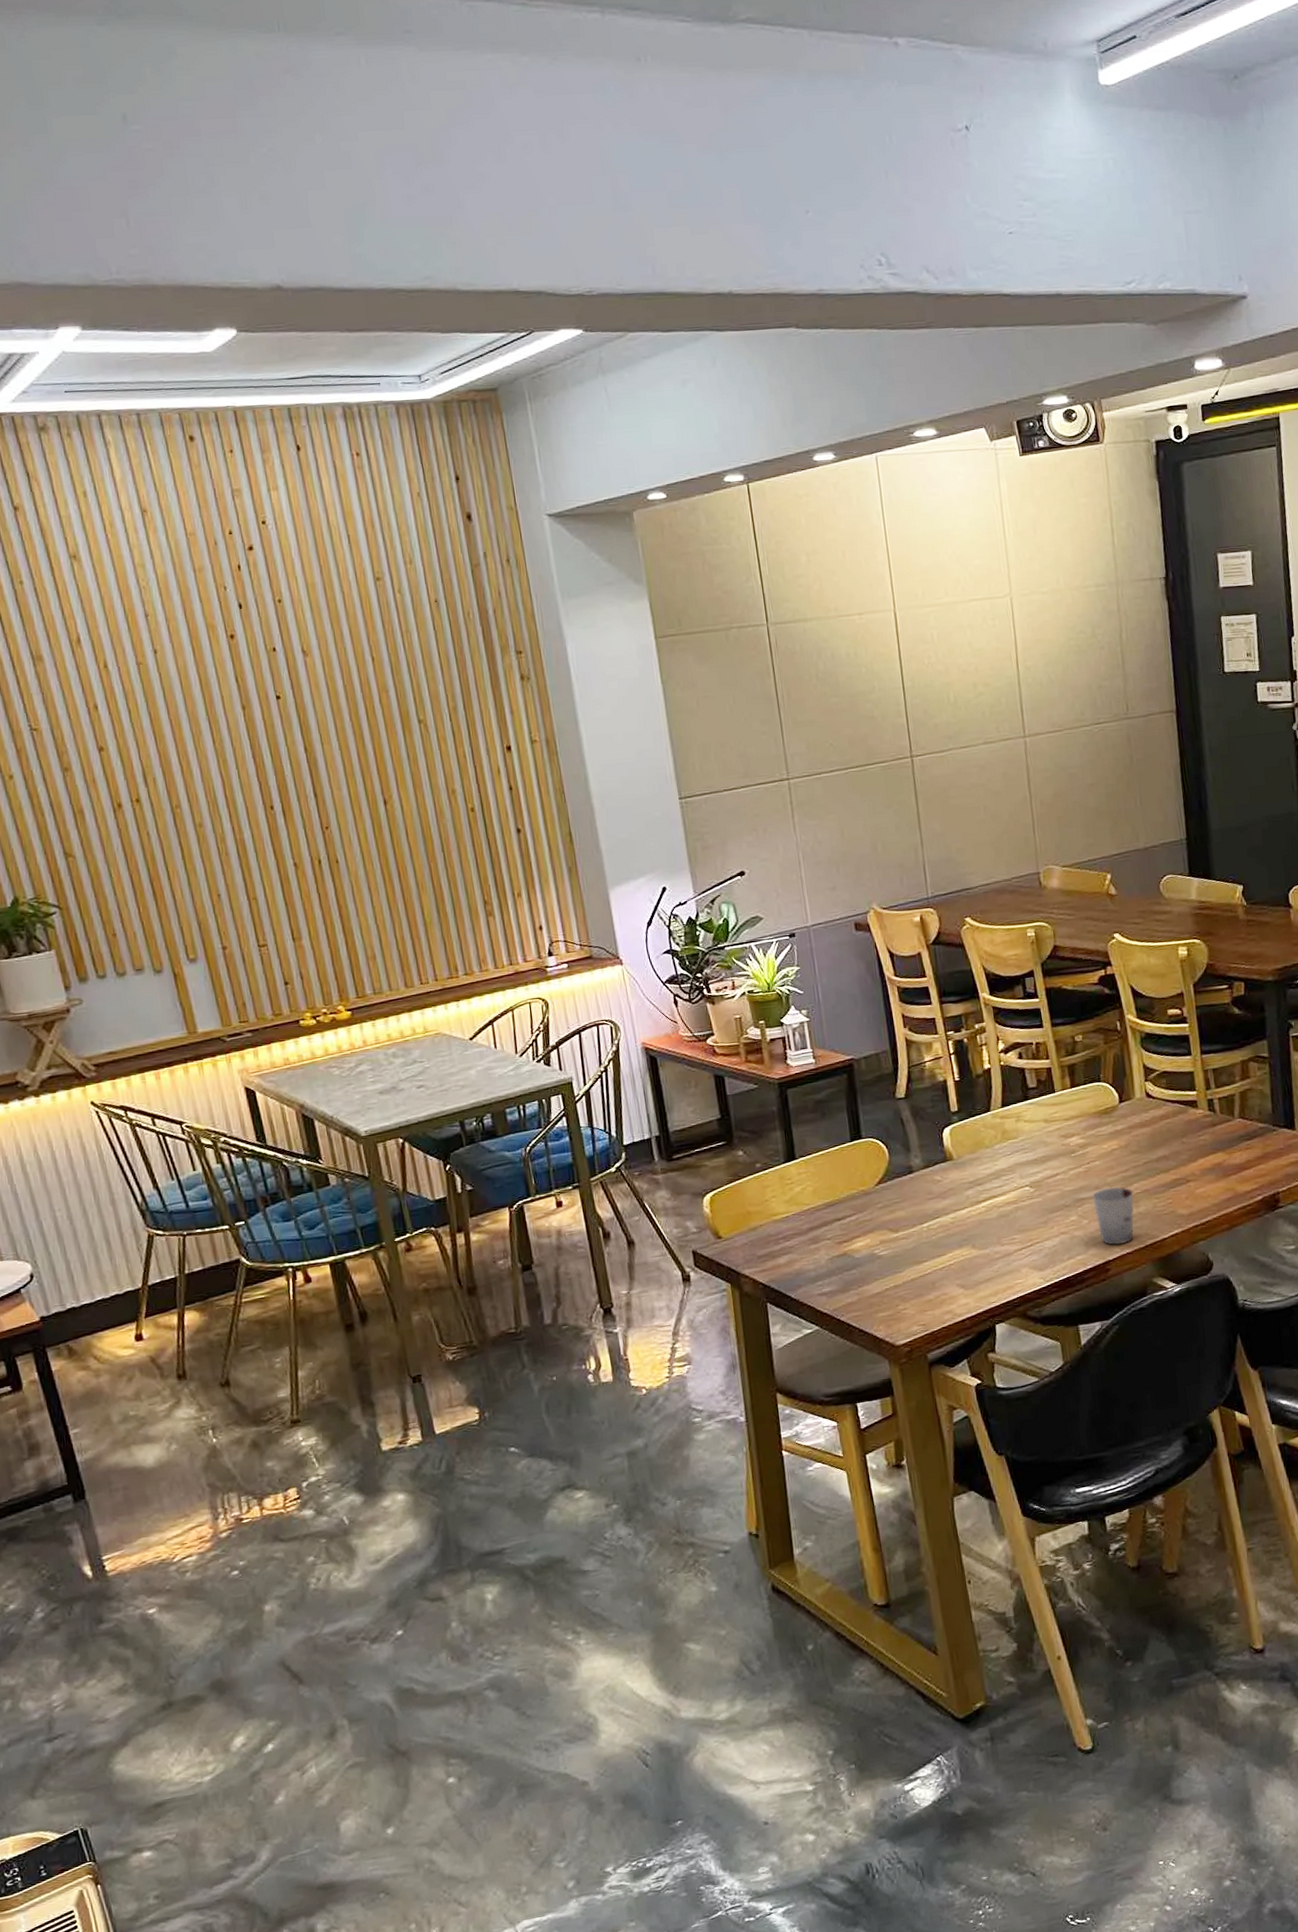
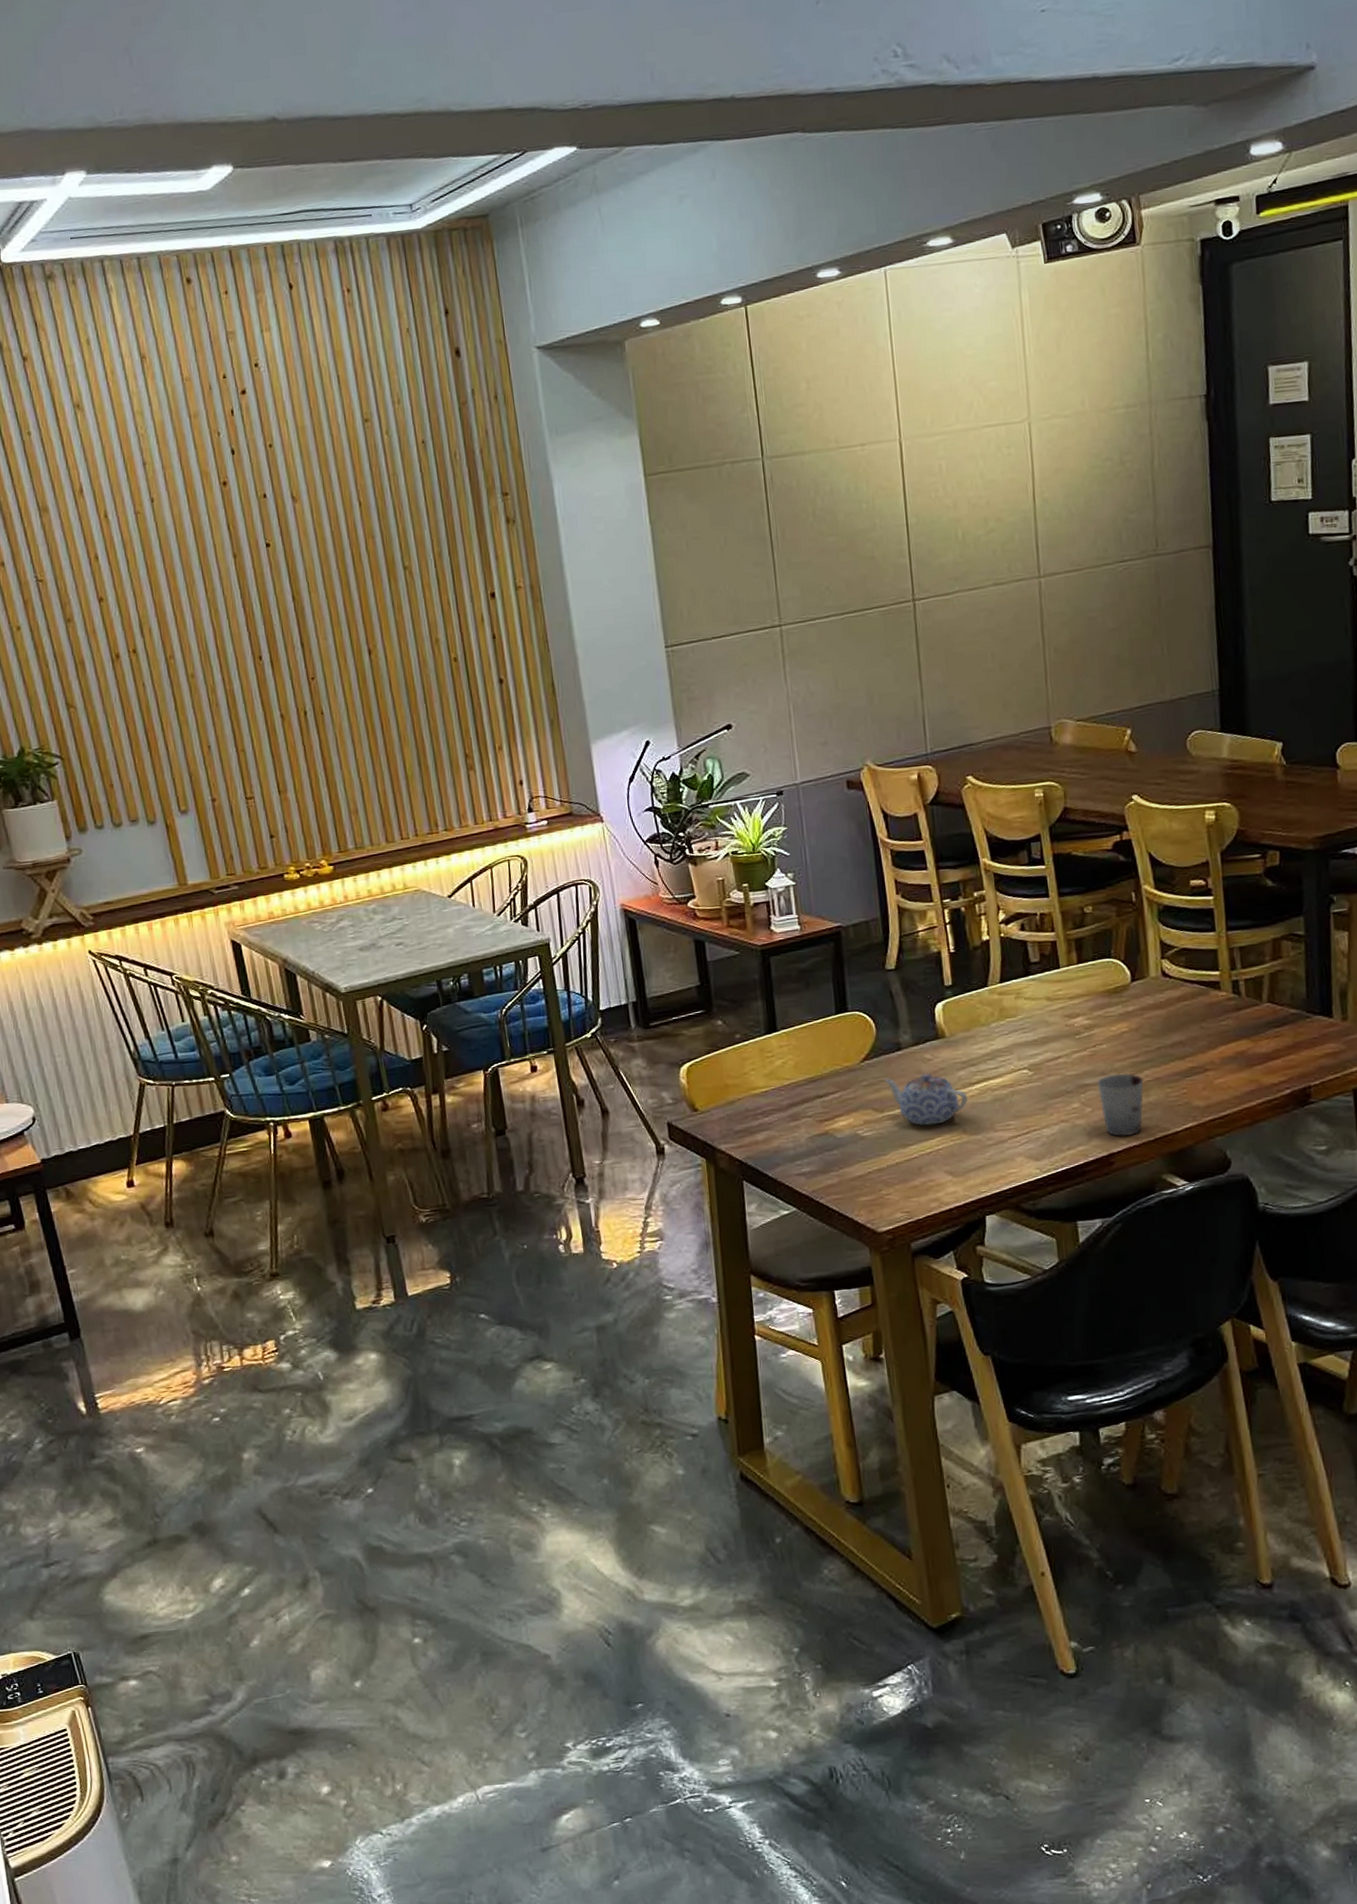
teapot: none [898,1193,977,1243] -> present [884,1073,969,1126]

